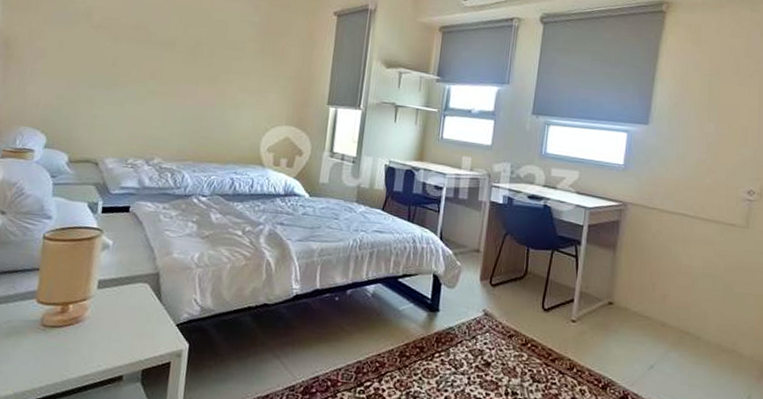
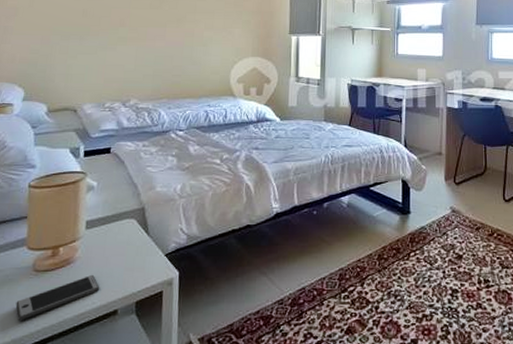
smartphone: none [20,336,107,376] -> present [15,274,100,322]

